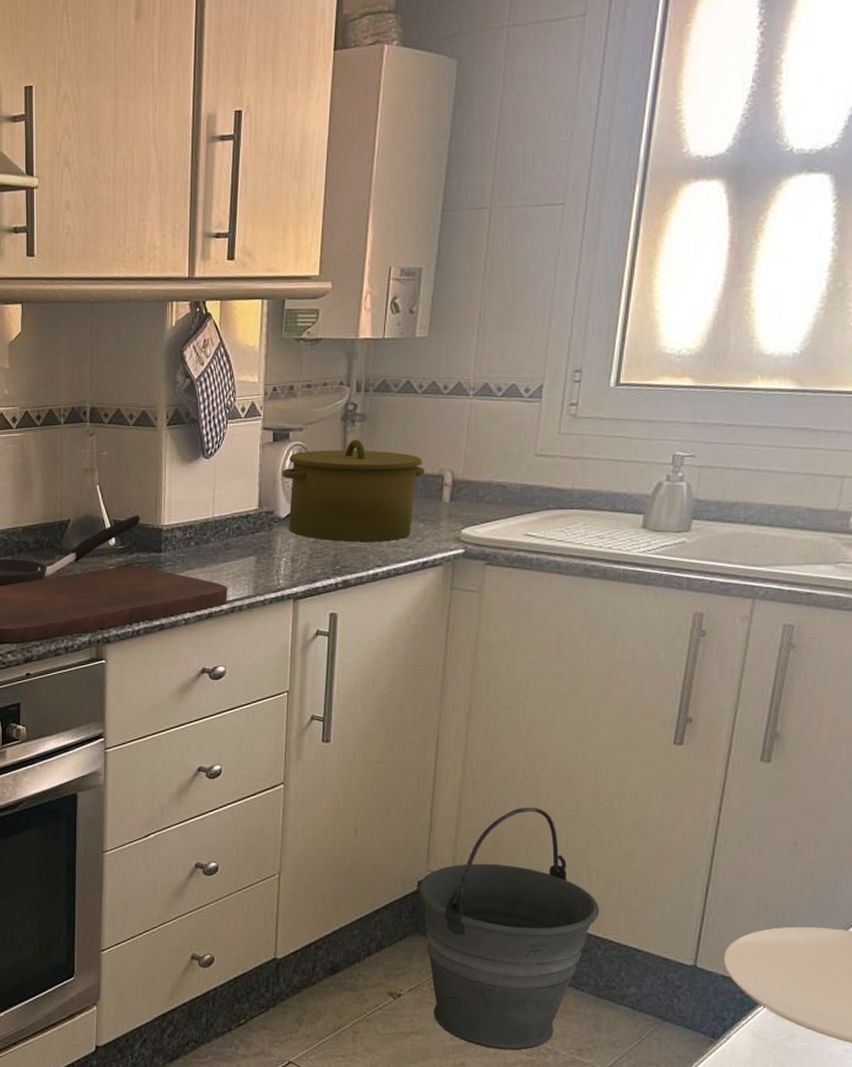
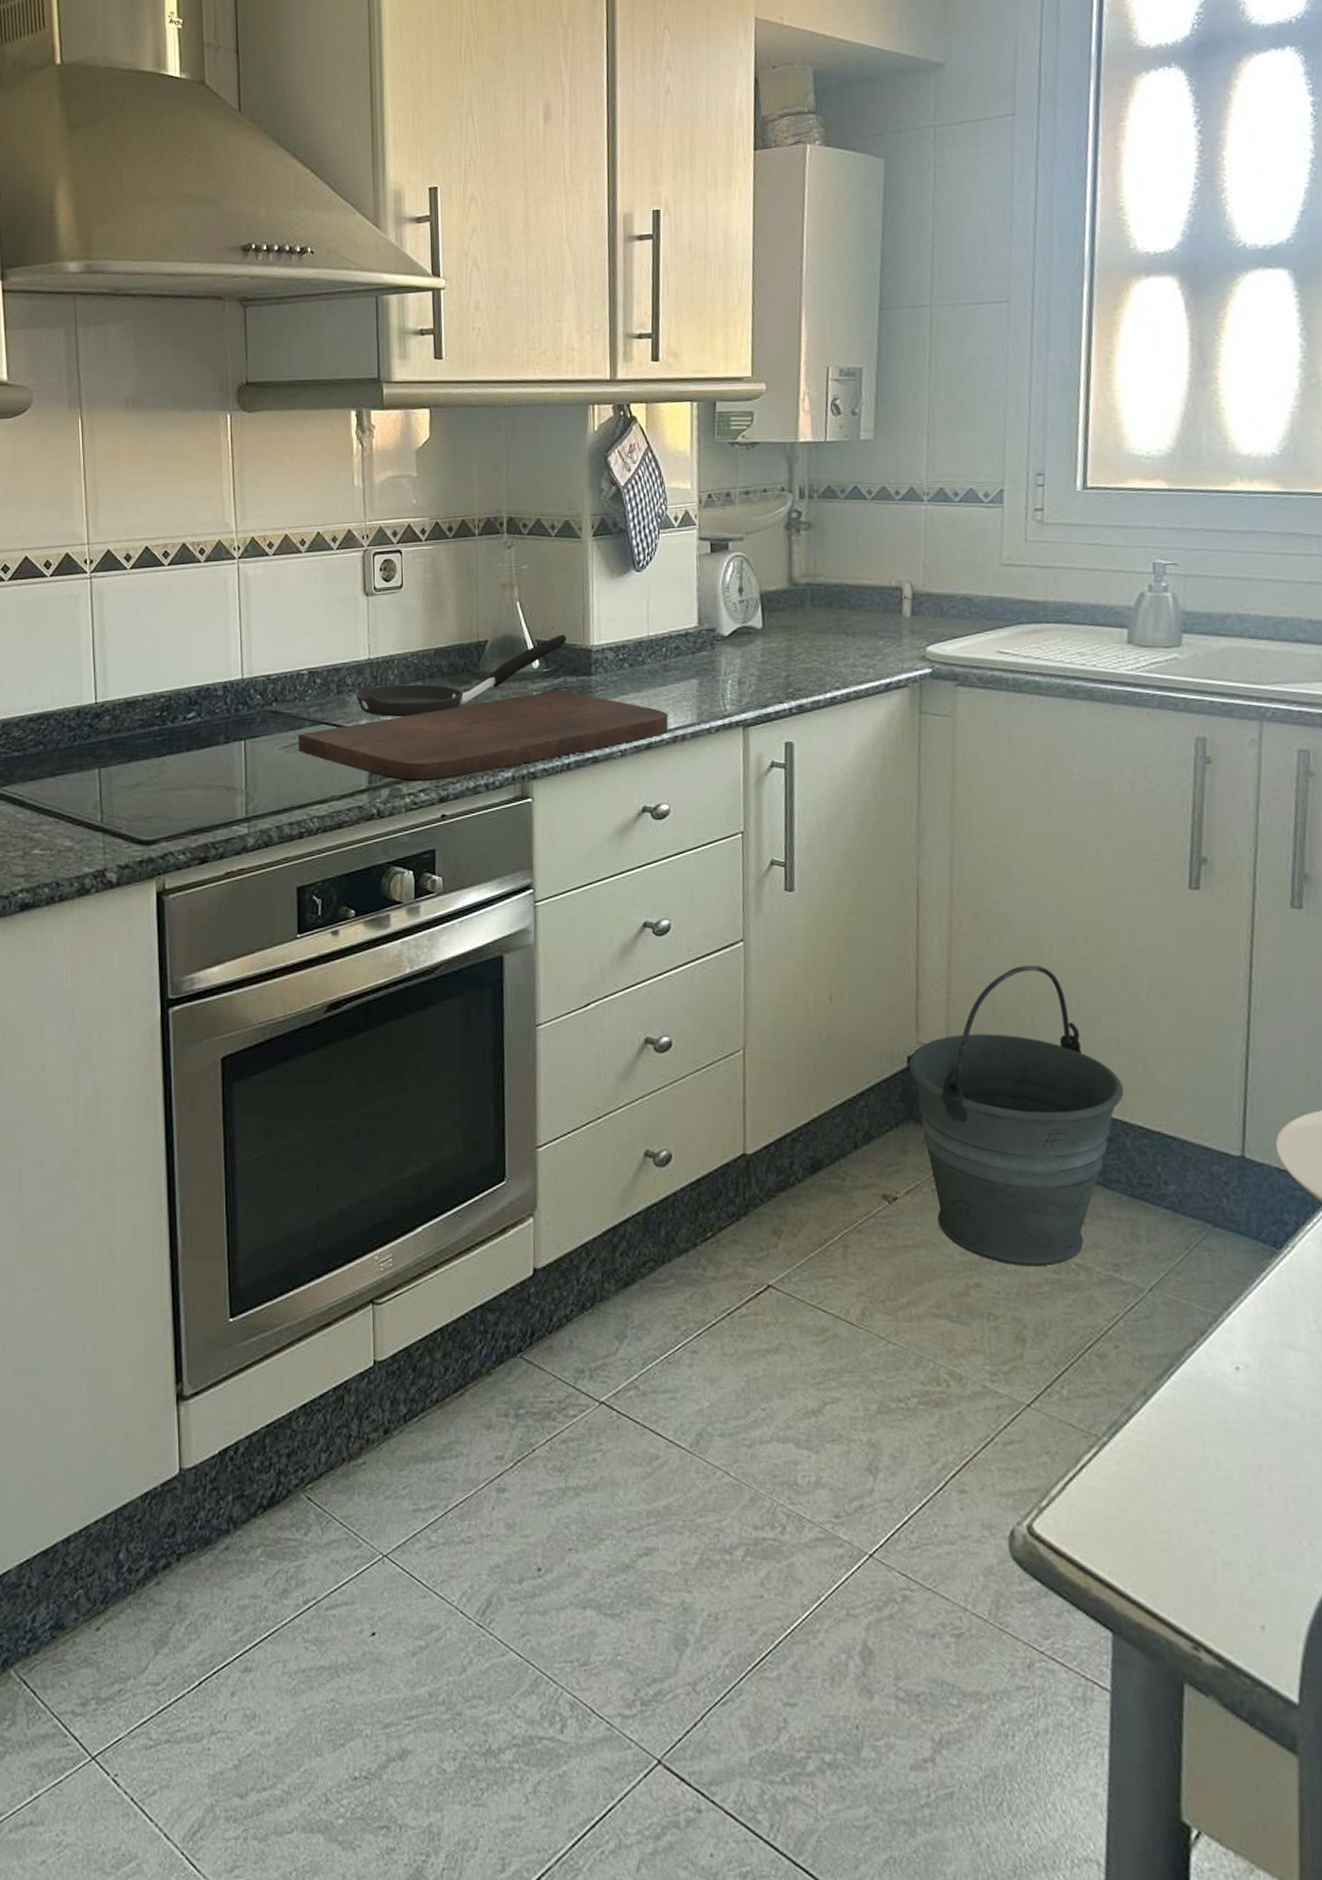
cooking pot: present [282,439,426,542] -> none [722,549,882,662]

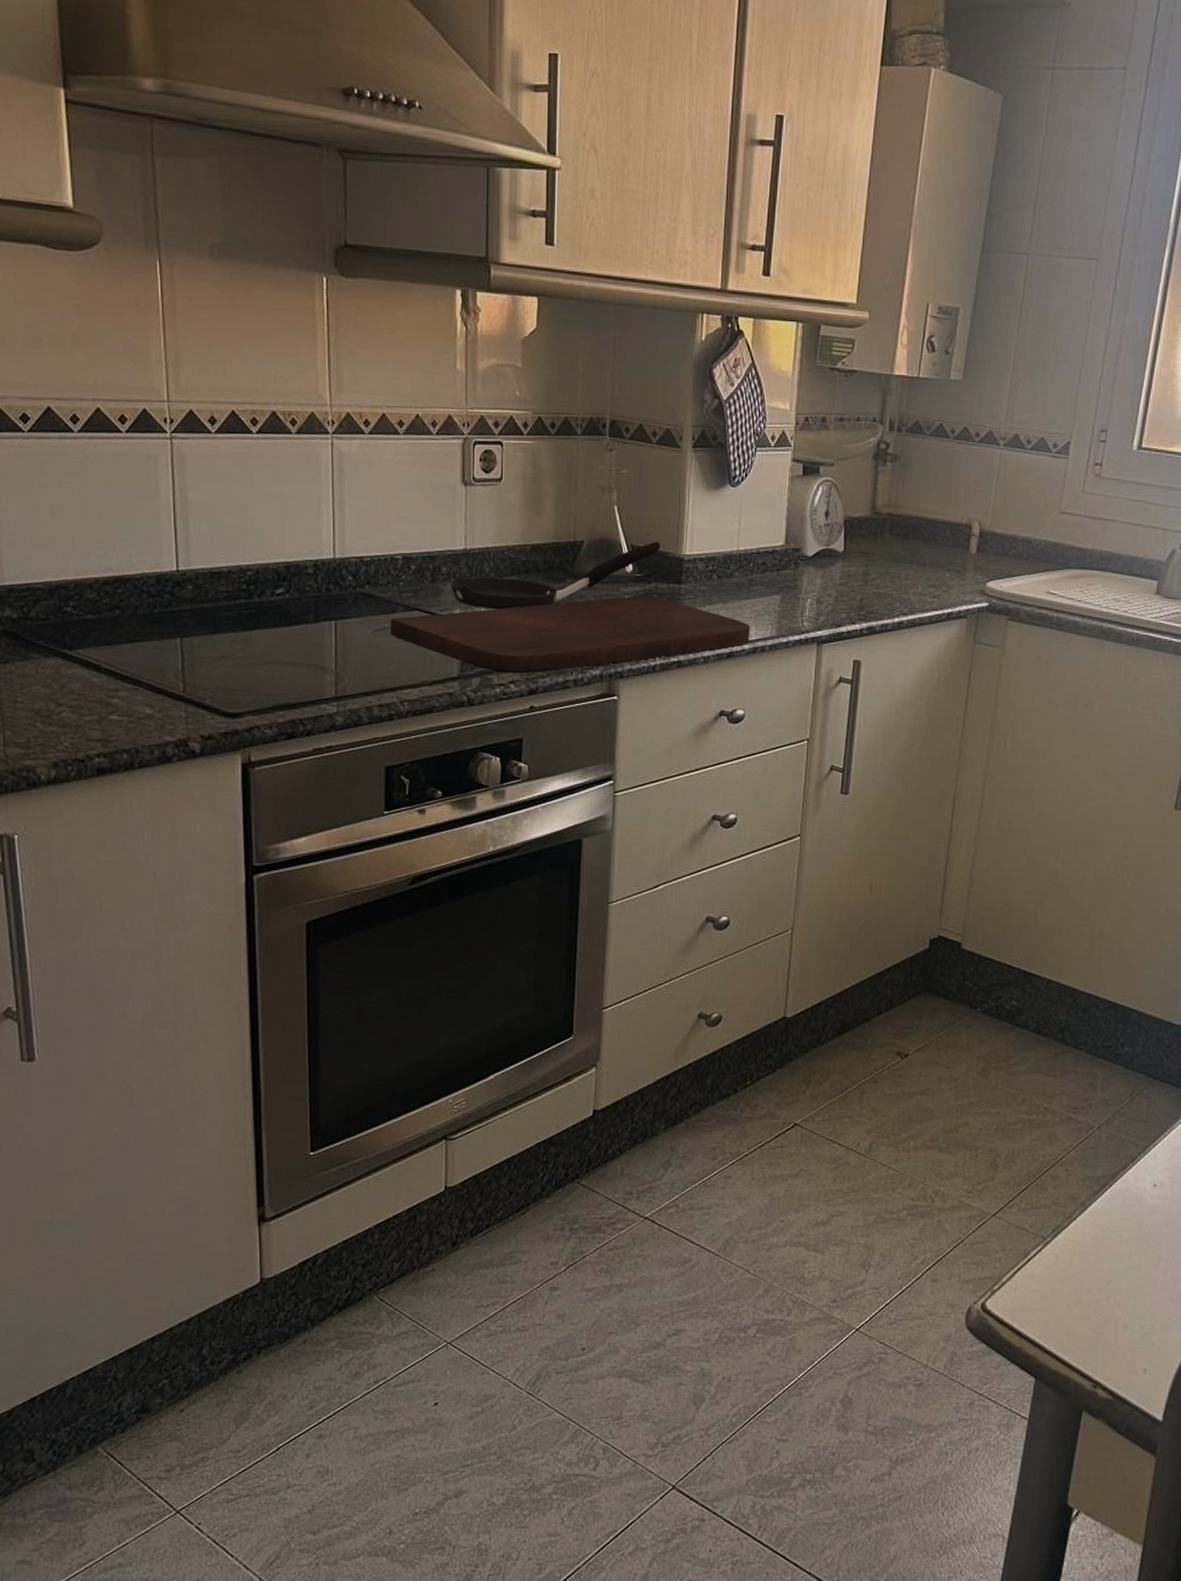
bucket: present [908,965,1124,1267] -> none [929,866,1100,1109]

